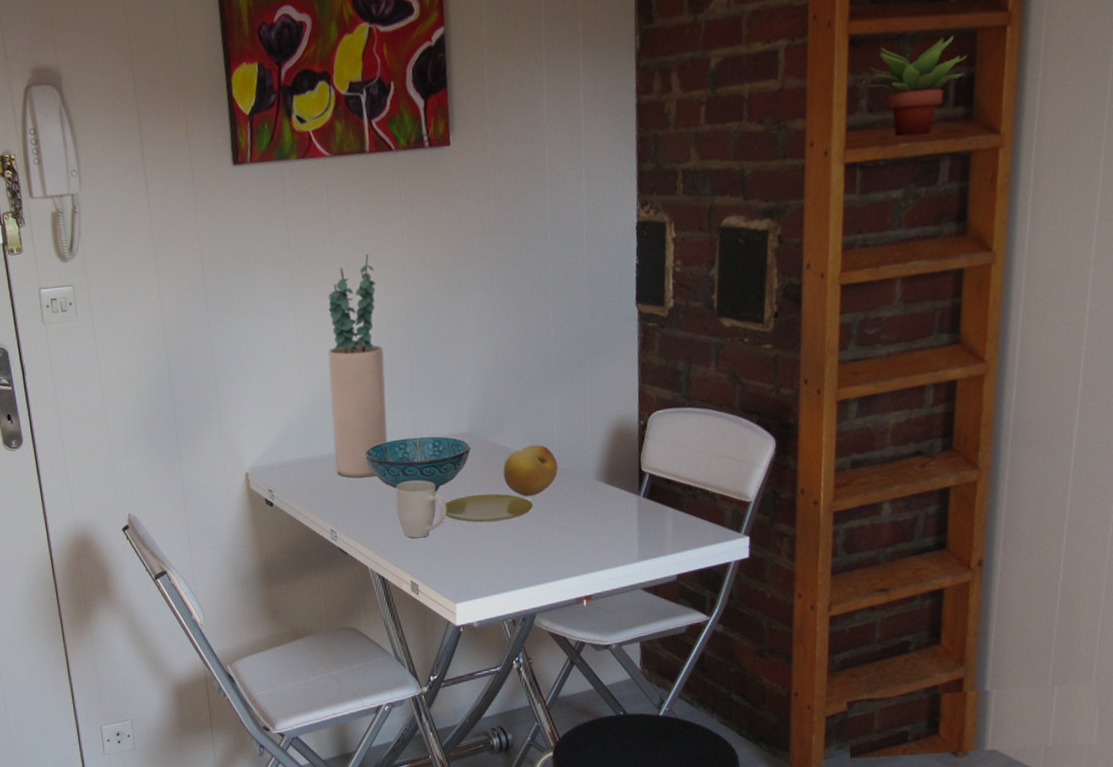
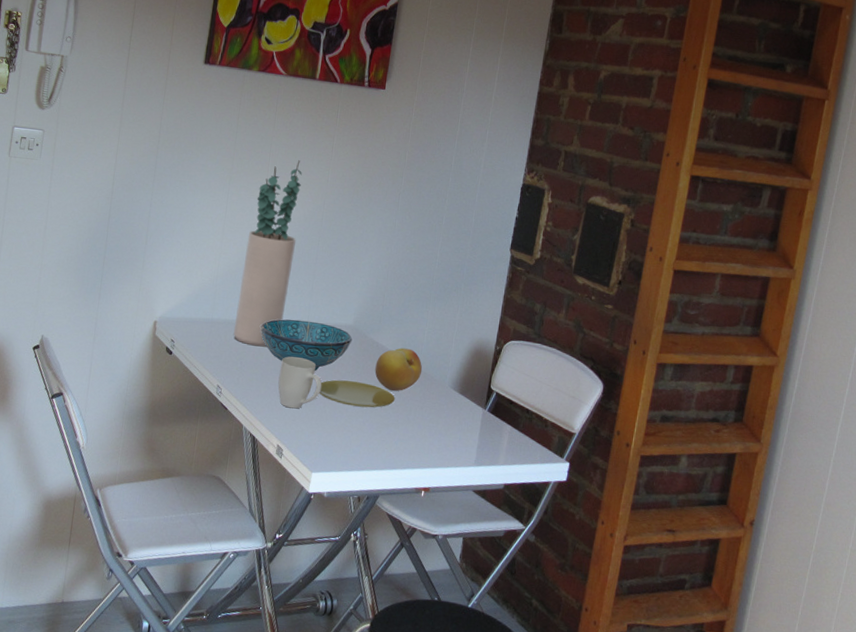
succulent plant: present [866,35,968,137] -> none [715,93,794,167]

